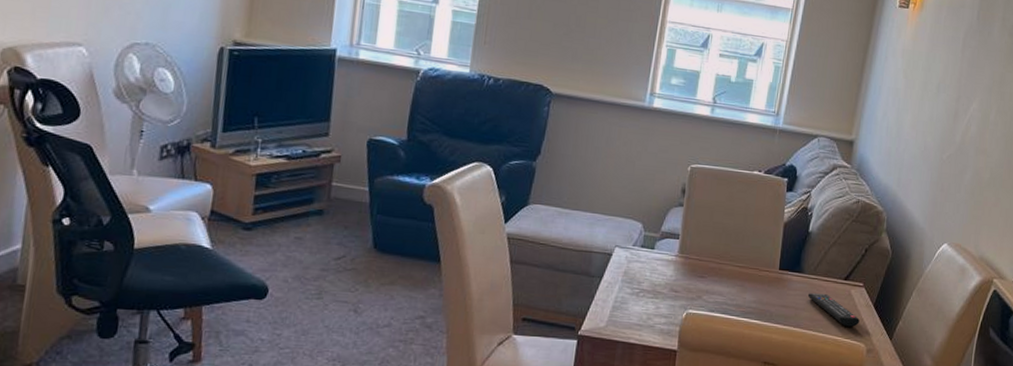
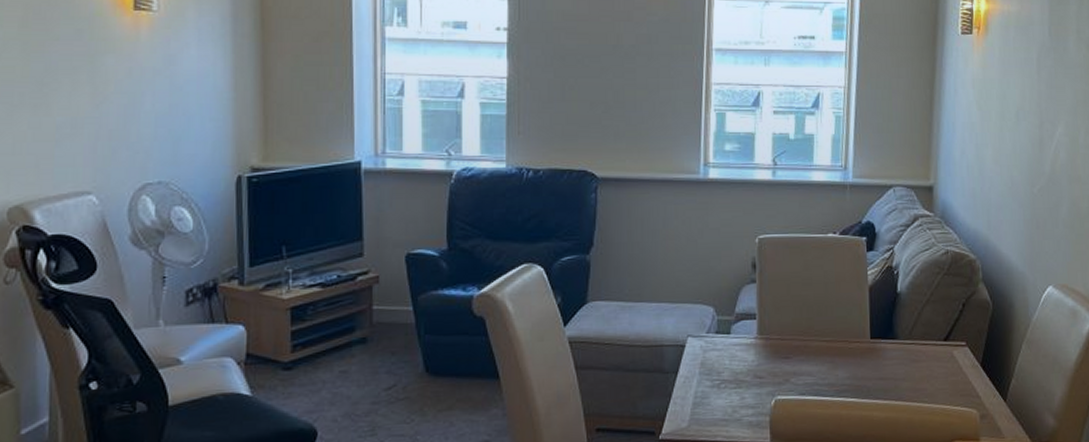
remote control: present [807,293,860,327] -> none [906,359,967,393]

